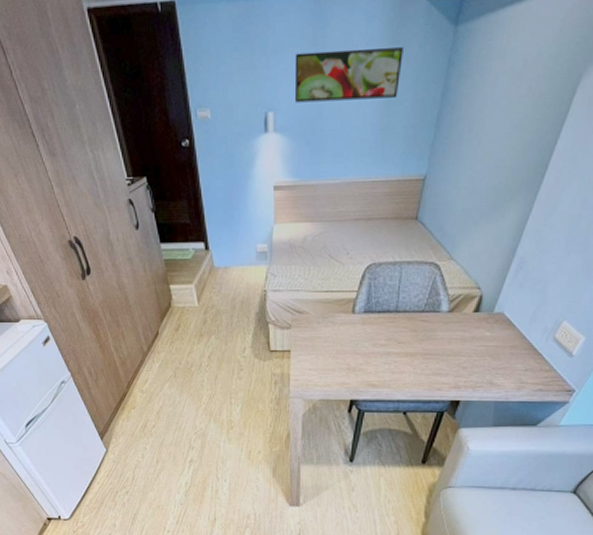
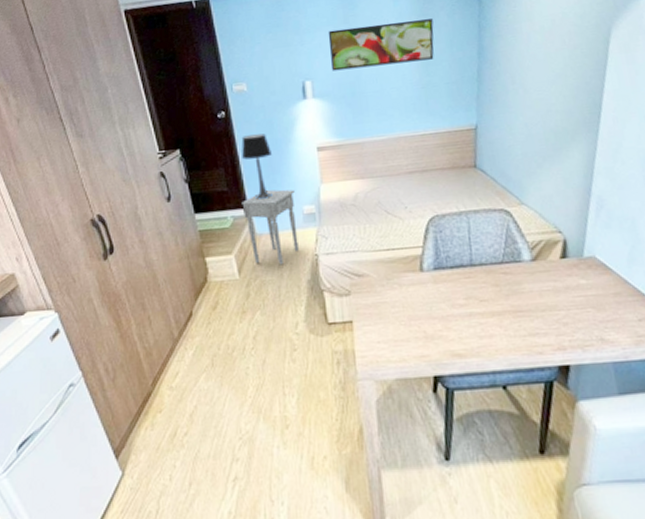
nightstand: none [202,226,250,298] -> present [241,189,299,265]
table lamp: none [204,167,231,234] -> present [241,133,273,200]

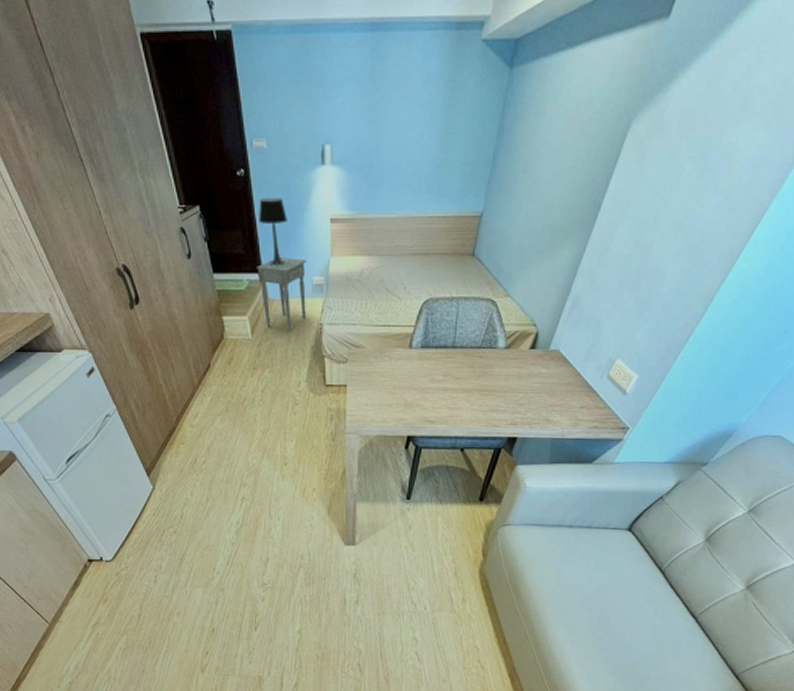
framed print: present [328,19,434,71] -> none [352,85,460,136]

